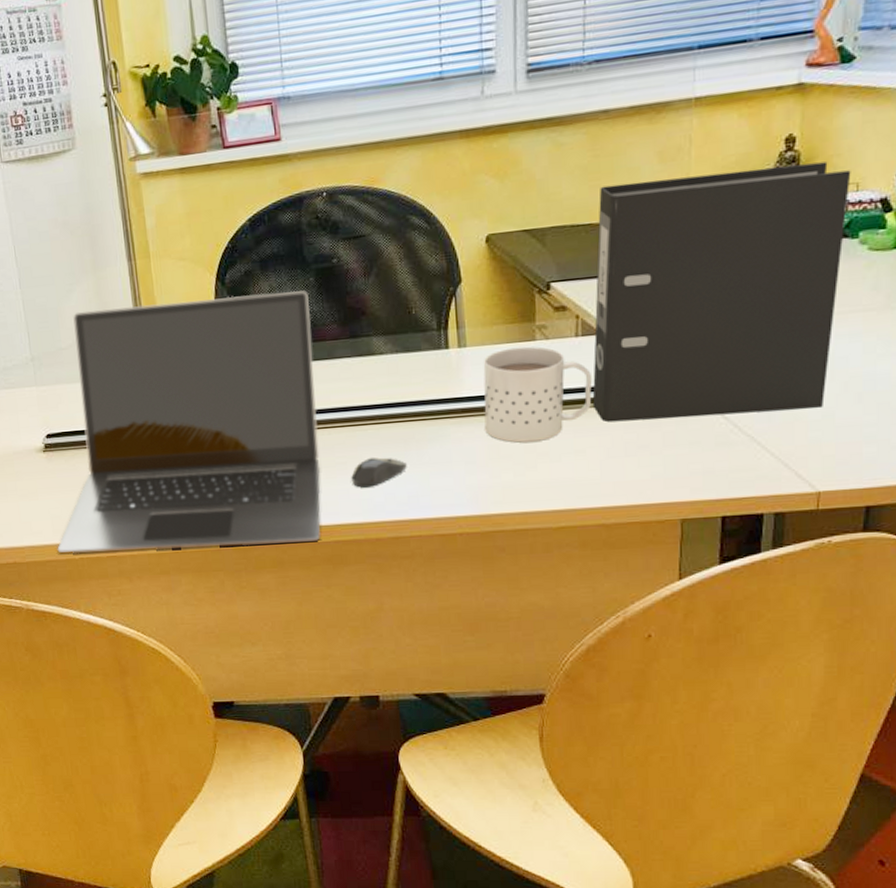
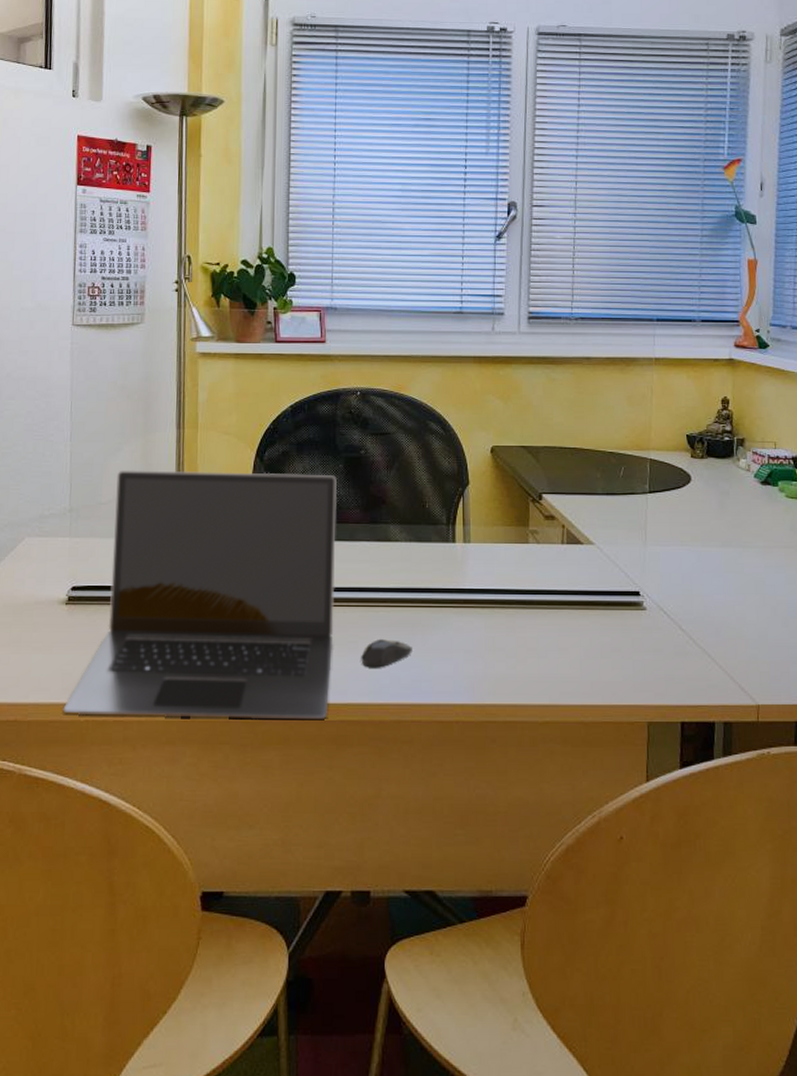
mug: present [483,346,592,443] -> none [483,548,574,637]
binder: present [592,161,851,423] -> none [574,418,770,629]

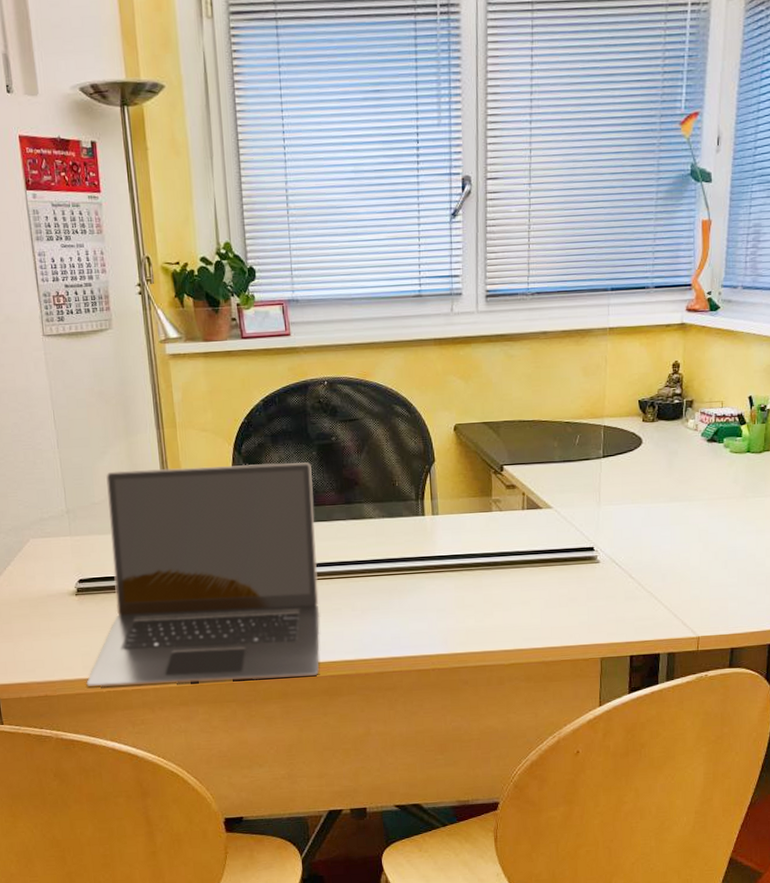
computer mouse: present [361,638,412,668] -> none [345,604,391,630]

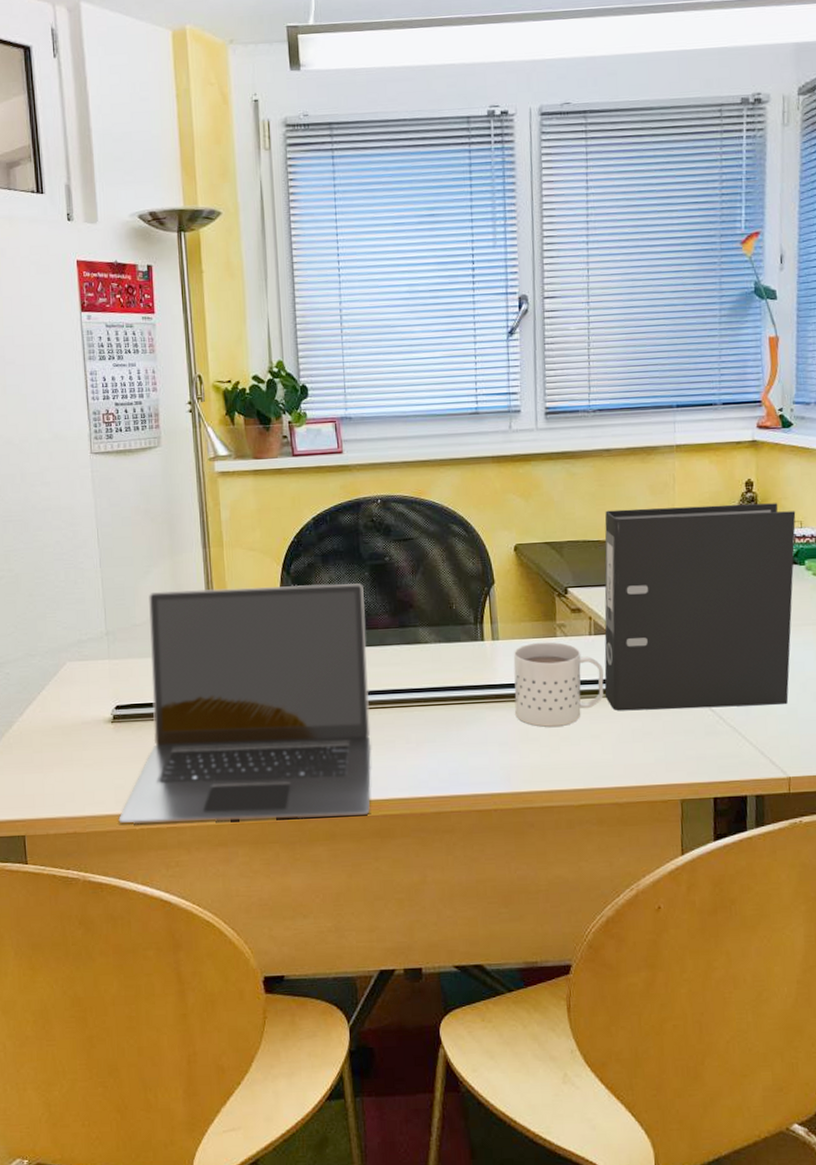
mug: none [451,516,535,595] -> present [513,642,604,727]
binder: none [535,384,718,579] -> present [604,503,796,711]

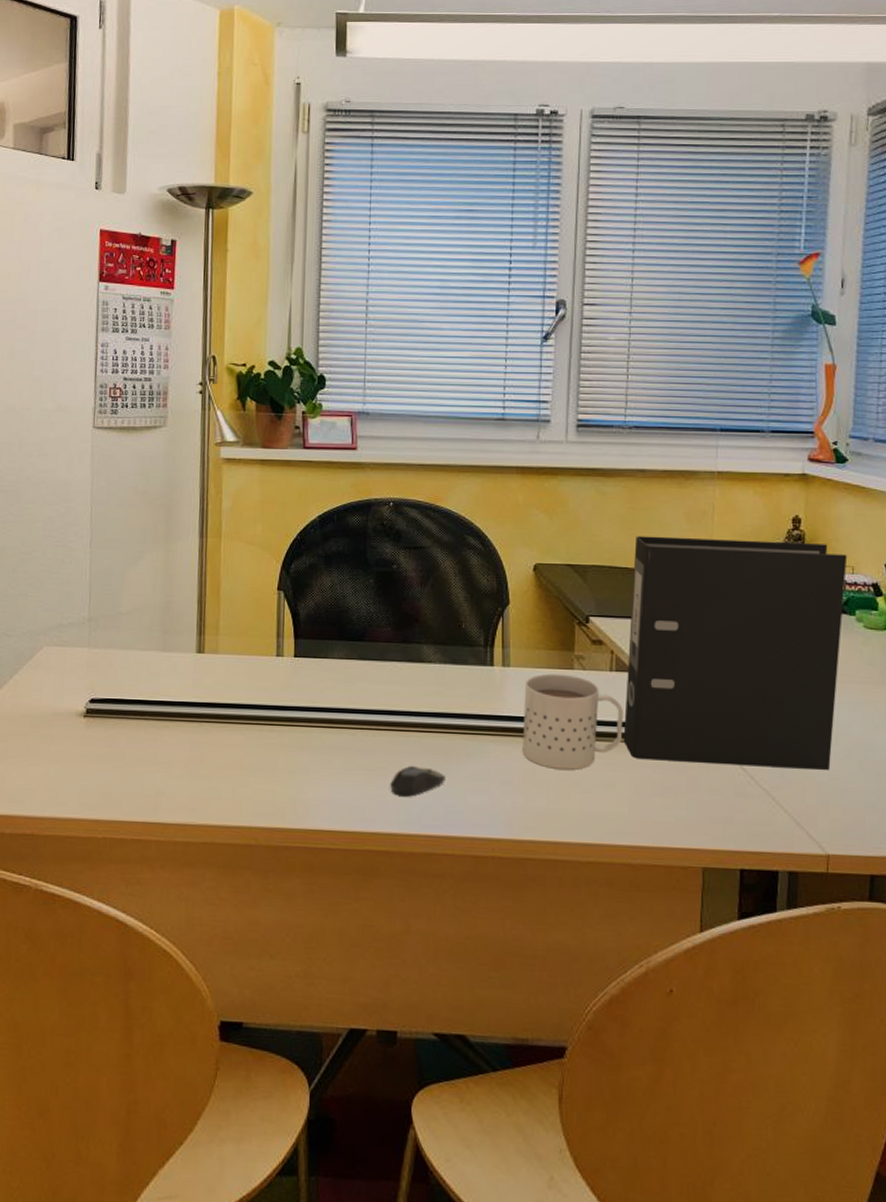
laptop: present [118,583,371,825] -> none [80,579,368,849]
computer mouse: none [398,736,448,765] -> present [390,765,445,797]

